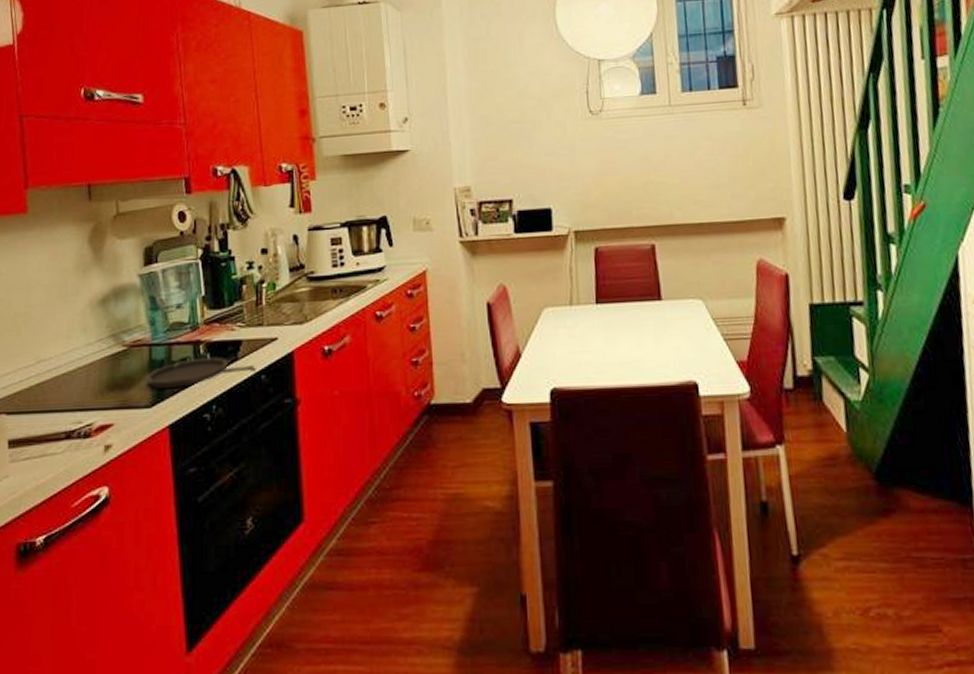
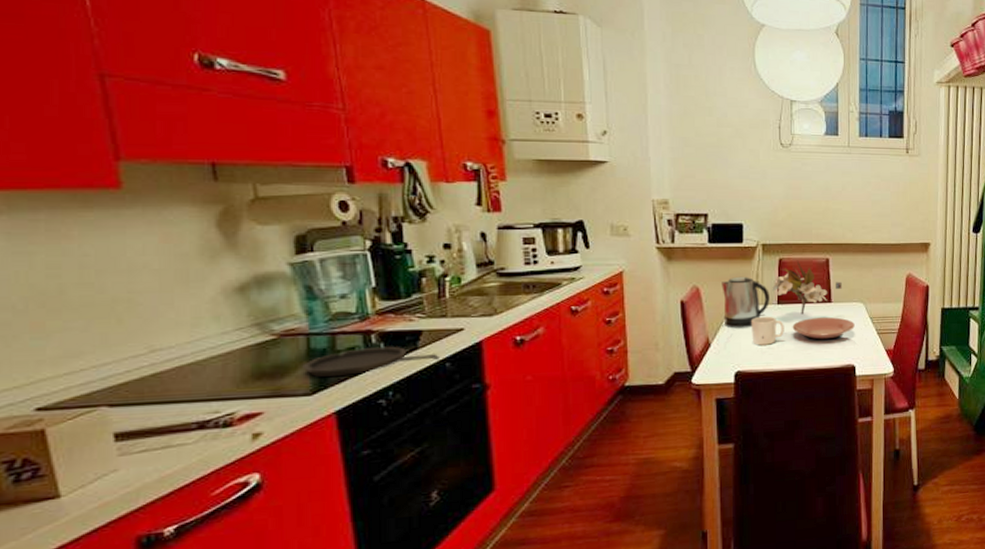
kettle: none [531,270,587,335] -> present [722,276,770,329]
mug: none [566,319,606,356] -> present [751,316,784,345]
flower arrangement: none [588,248,674,317] -> present [772,260,842,315]
plate: none [615,318,694,351] -> present [792,316,855,341]

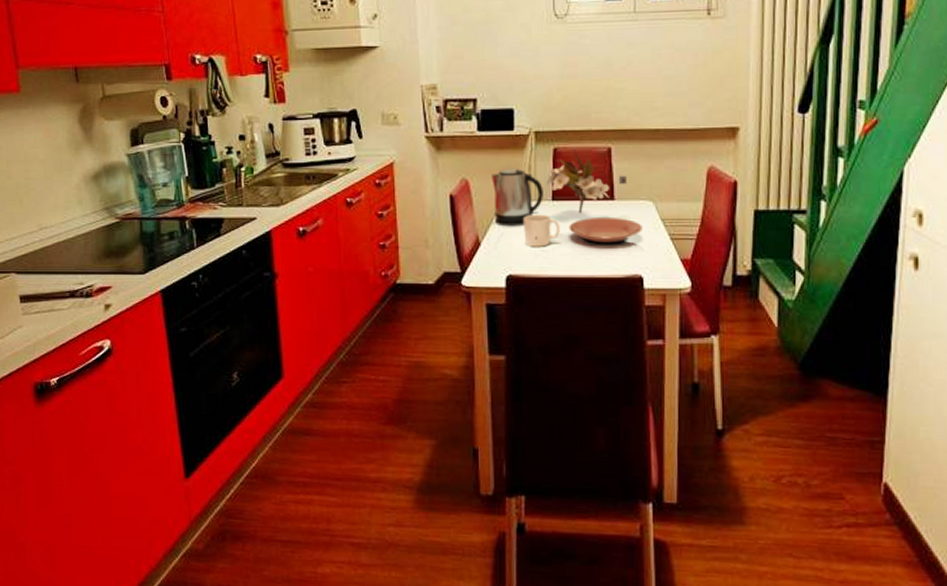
frying pan: present [302,346,439,377] -> none [137,232,237,259]

